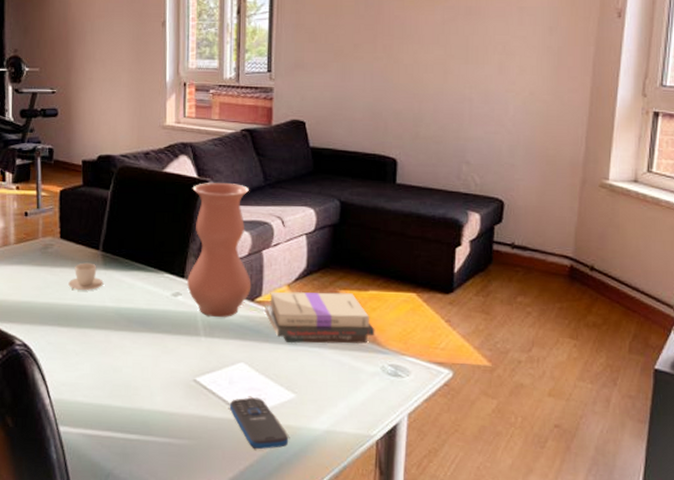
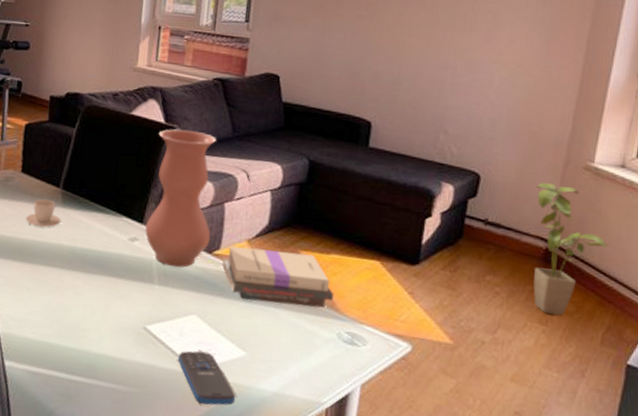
house plant: none [557,203,629,328] -> present [533,182,609,315]

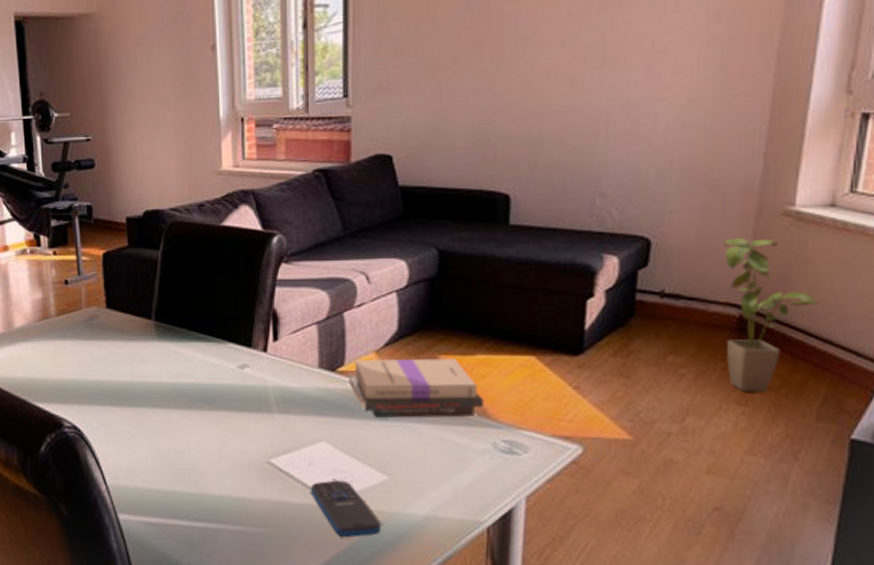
teacup: present [26,198,61,227] -> none [119,334,159,365]
vase: present [145,129,216,268] -> none [255,235,332,391]

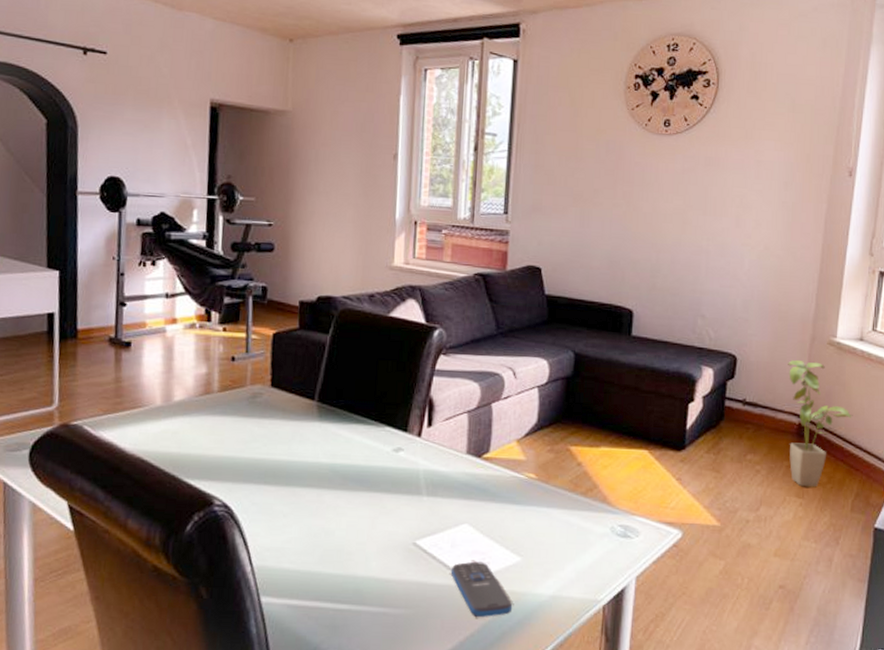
books: present [348,358,484,419] -> none [492,447,606,503]

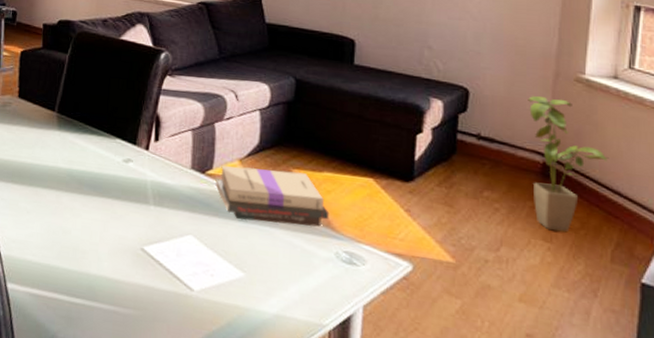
mobile phone: present [450,561,513,618] -> none [176,272,236,328]
books: none [492,447,606,503] -> present [215,165,330,227]

